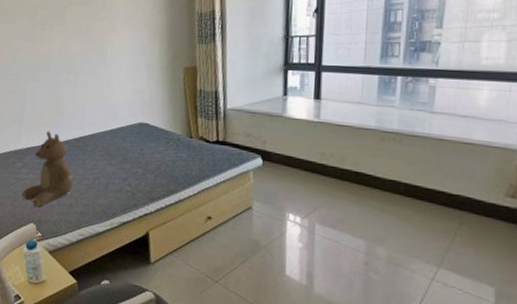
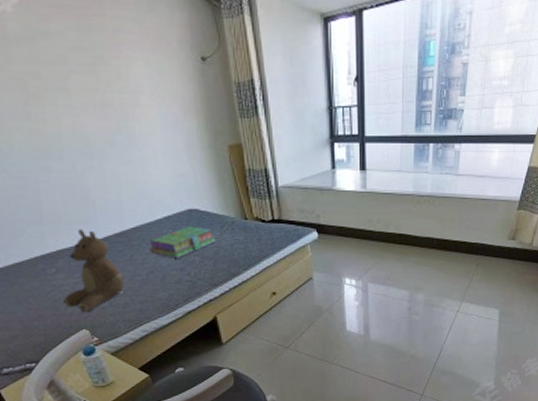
stack of books: none [100,139,160,168] -> present [150,226,216,259]

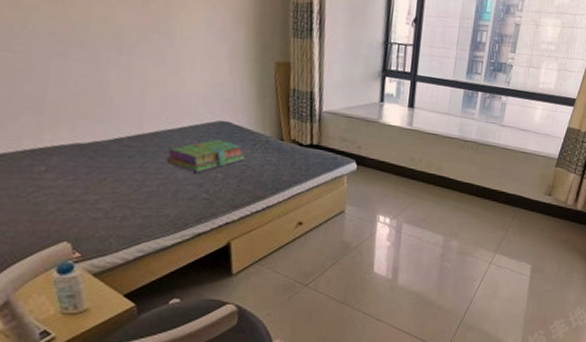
teddy bear: present [63,229,124,313] -> none [46,125,128,222]

